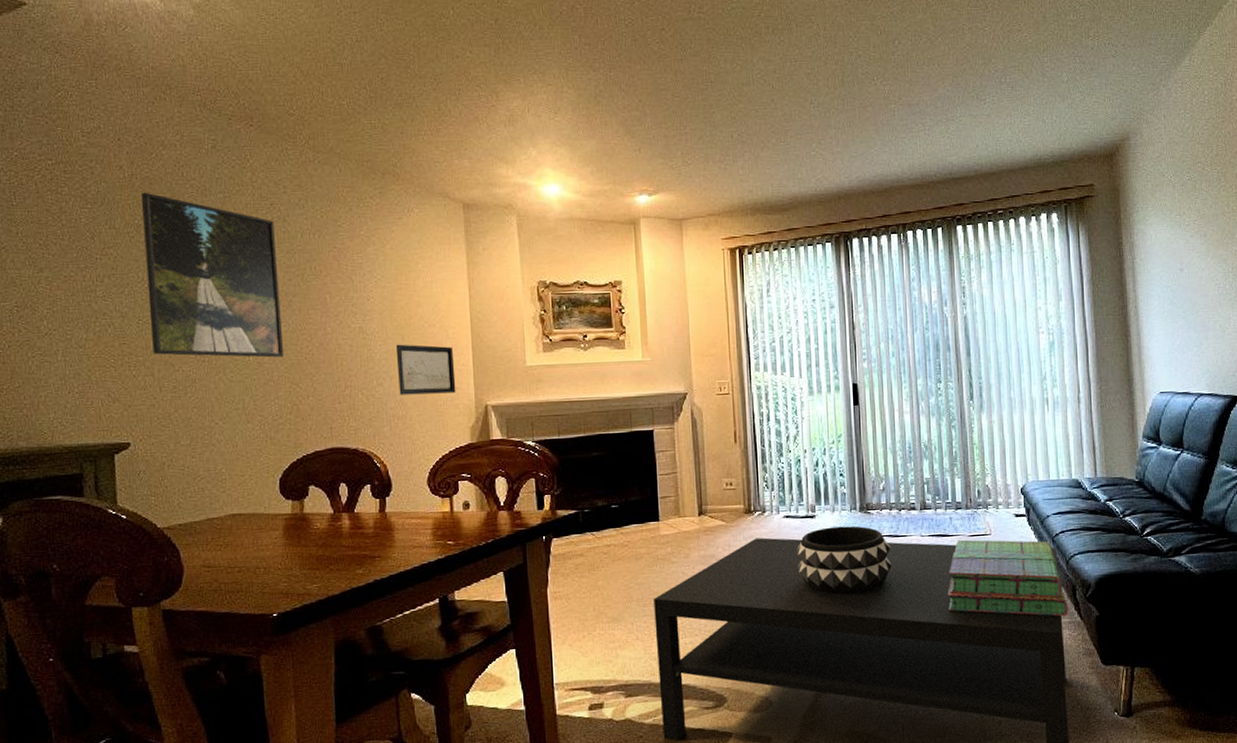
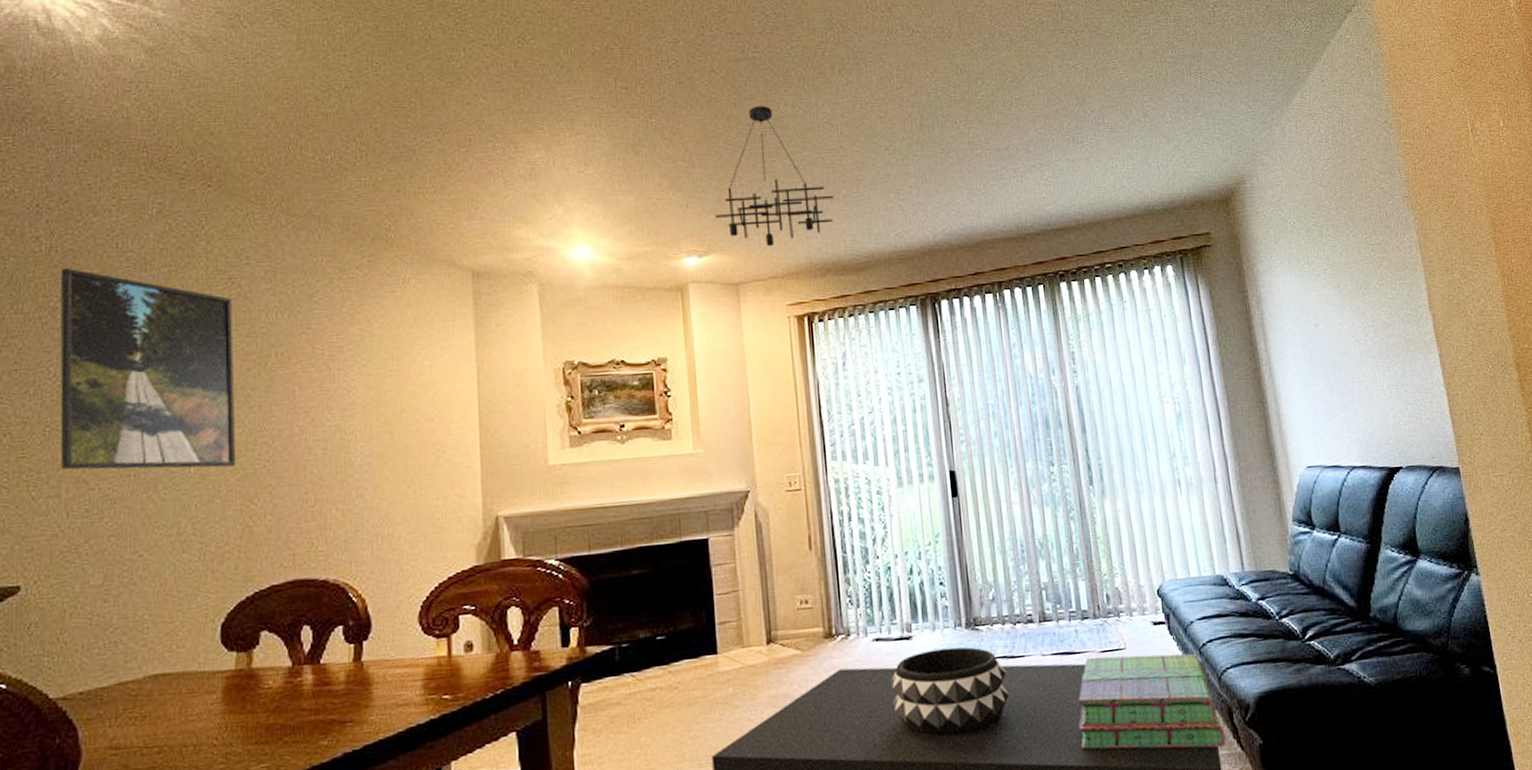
wall art: present [395,344,456,395] -> none [382,444,459,509]
chandelier: none [663,62,764,187] -> present [715,106,834,246]

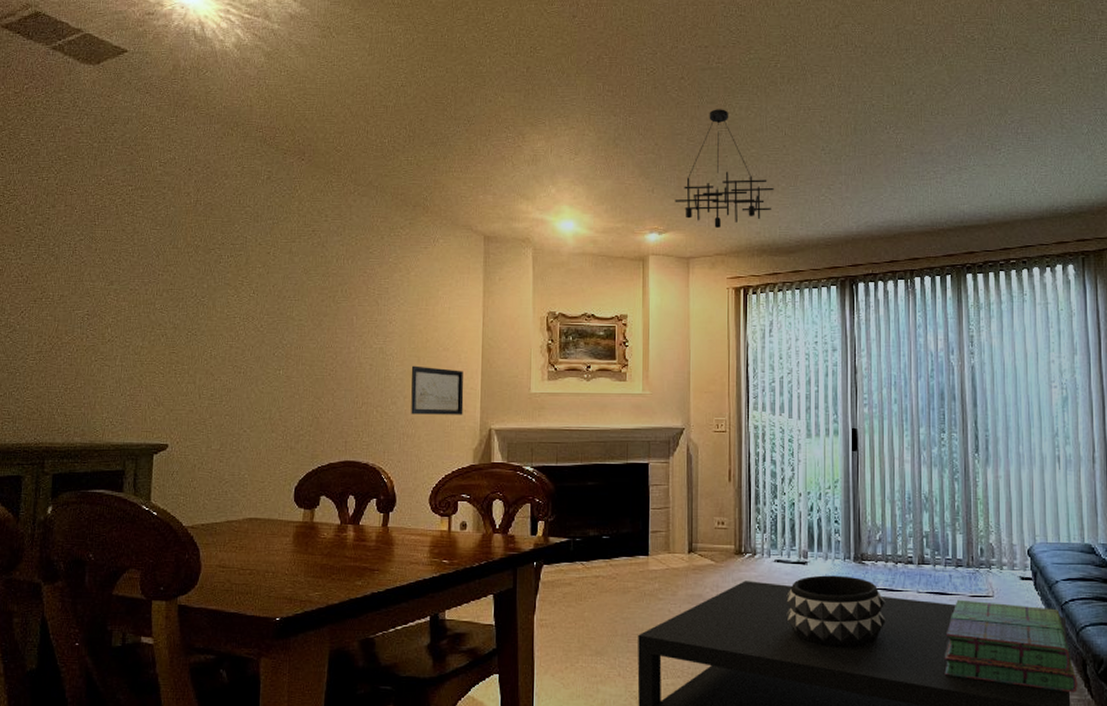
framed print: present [60,267,237,470] -> none [197,216,314,372]
wall art: none [382,444,459,509] -> present [411,365,464,415]

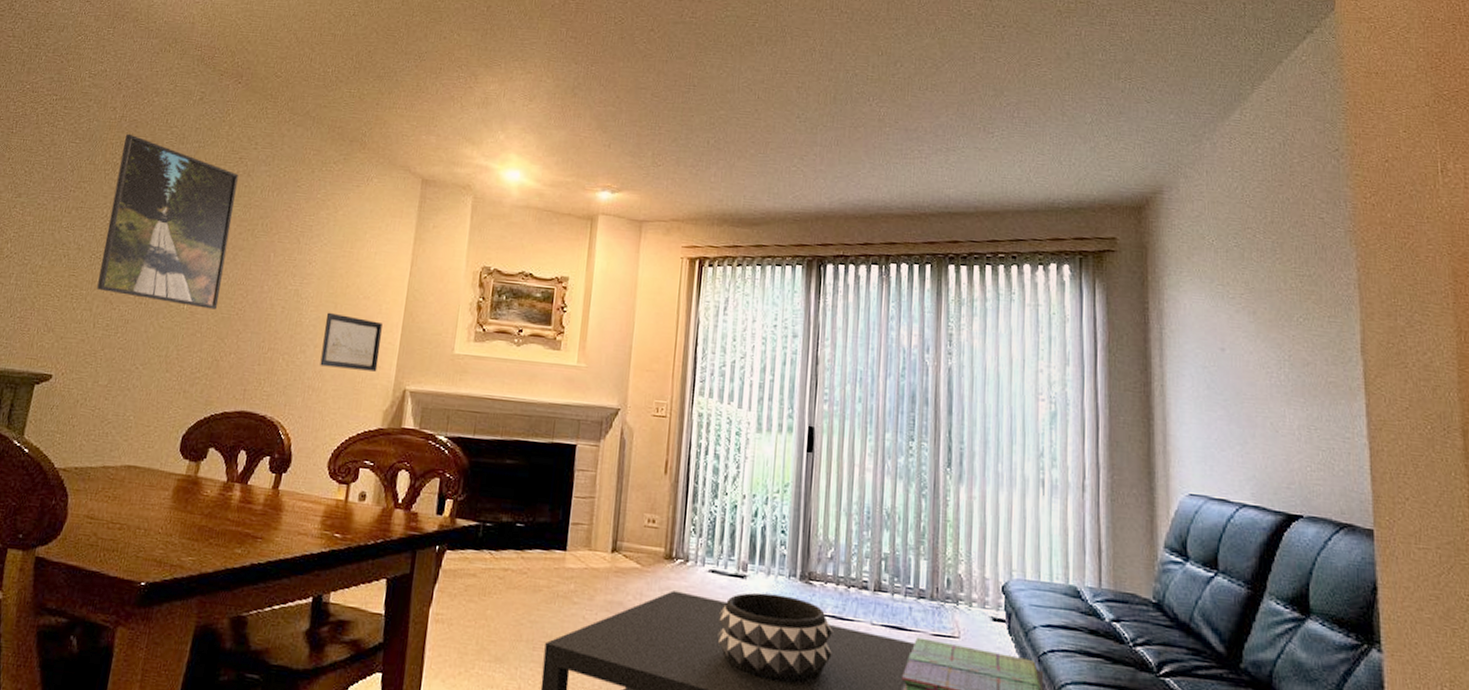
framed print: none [197,216,314,372] -> present [97,133,239,310]
chandelier: present [674,109,774,228] -> none [632,65,741,191]

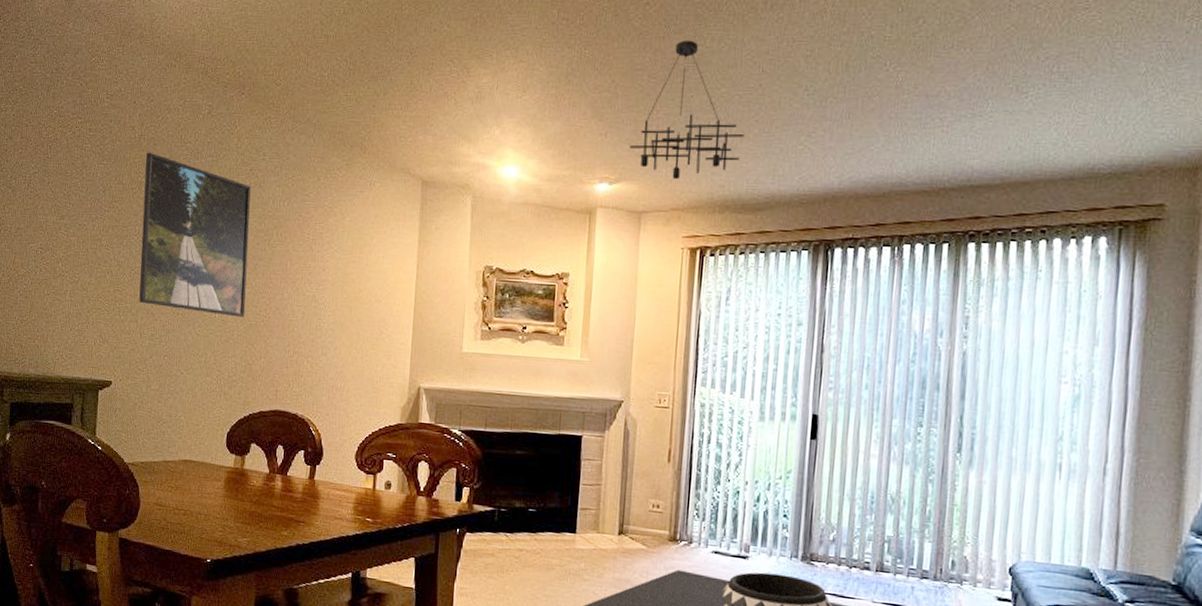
wall art: present [320,312,383,372] -> none [340,316,395,371]
chandelier: none [632,65,741,191] -> present [629,40,744,179]

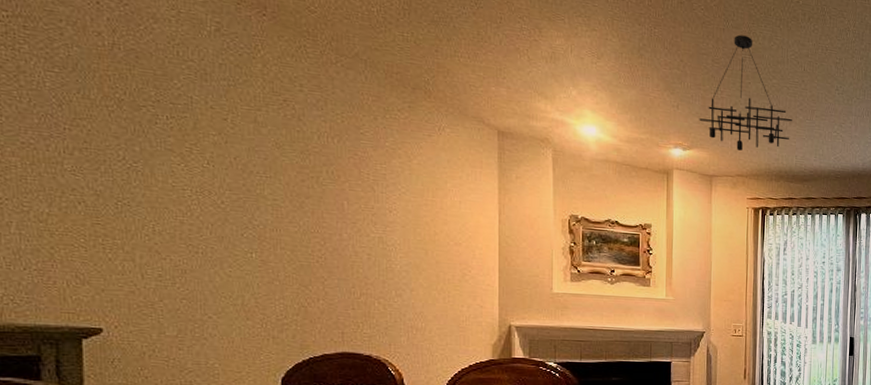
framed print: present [139,152,251,317] -> none [124,64,293,258]

